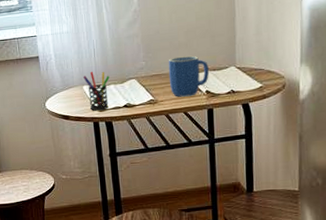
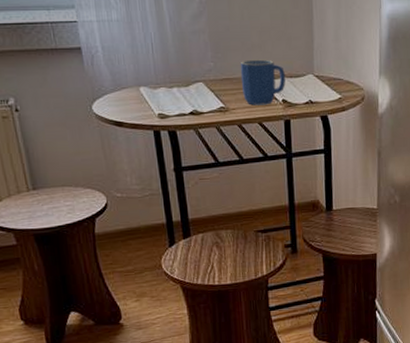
pen holder: present [83,72,110,110] -> none [139,71,172,117]

